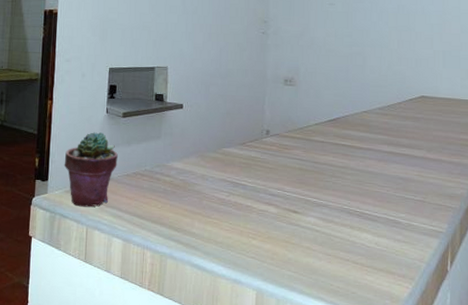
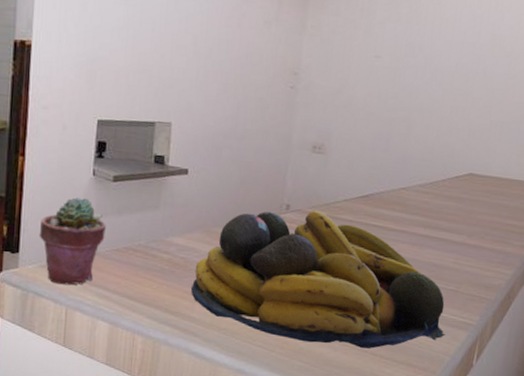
fruit bowl: none [191,134,419,257] -> present [191,211,446,349]

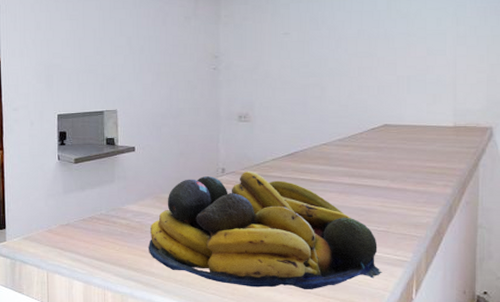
potted succulent: present [39,197,106,285] -> none [20,180,73,253]

